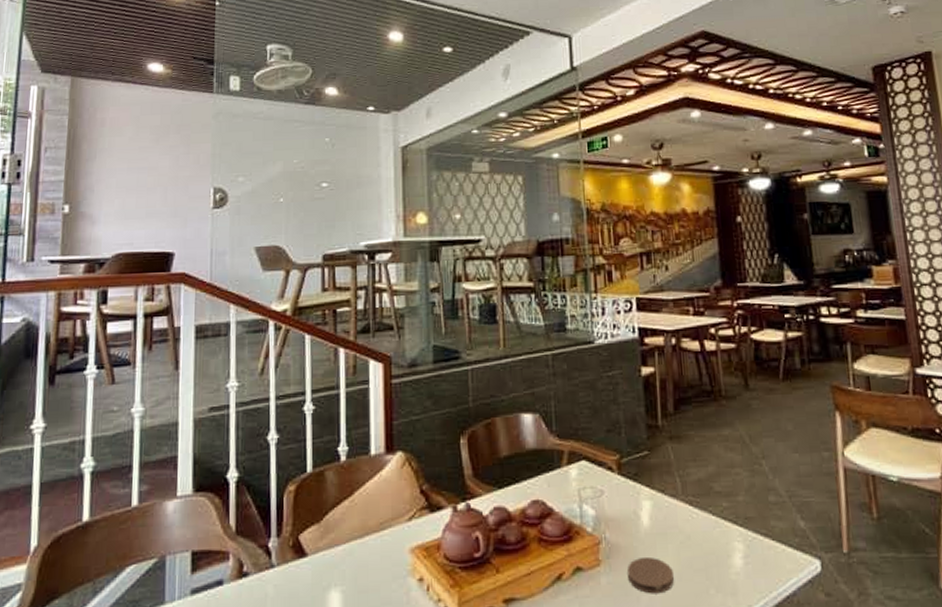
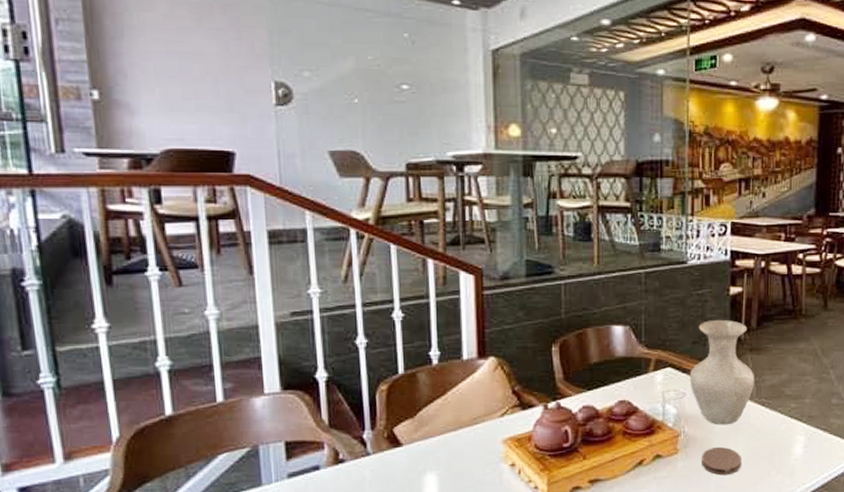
vase: none [606,403,679,530] -> present [689,319,755,425]

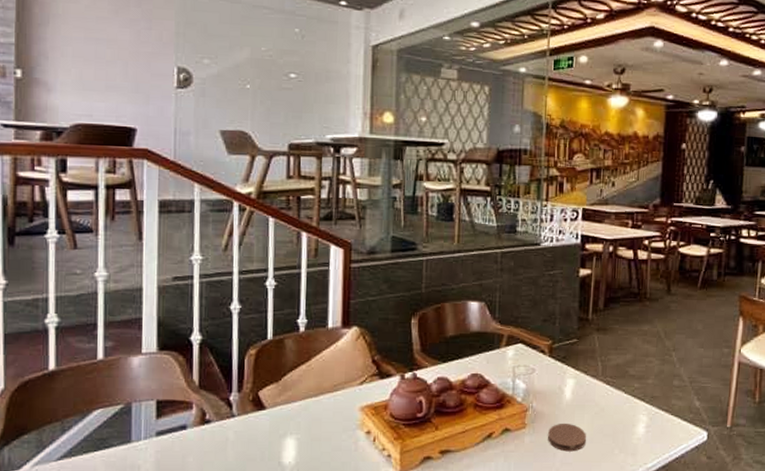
vase: present [689,319,755,425] -> none [539,299,601,402]

